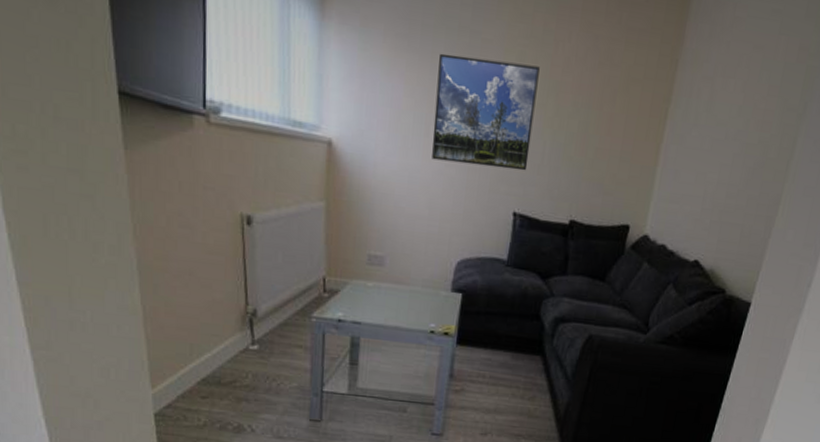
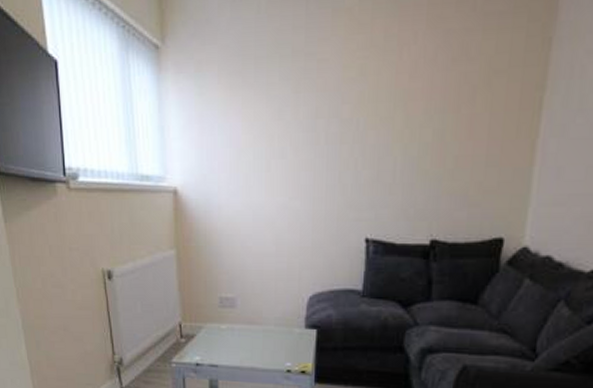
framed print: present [432,53,540,171] -> none [274,77,383,194]

